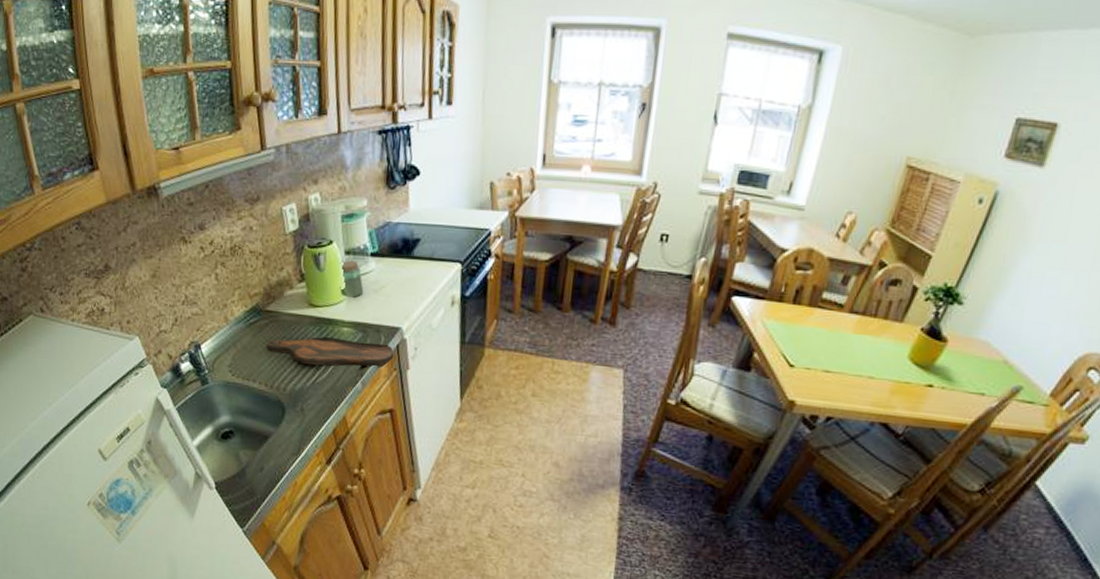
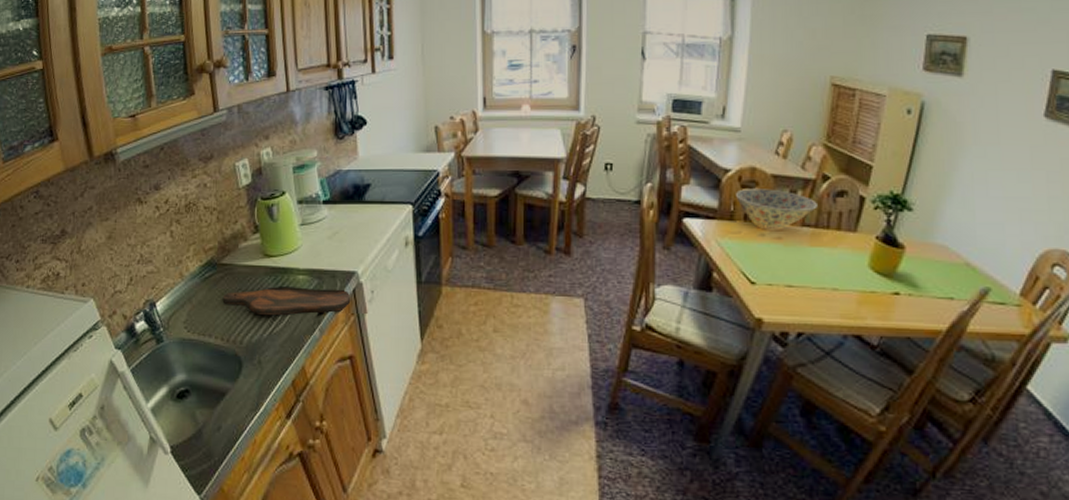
peanut butter: present [339,260,364,298] -> none [293,209,318,246]
bowl: none [789,270,869,315] -> present [736,189,817,230]

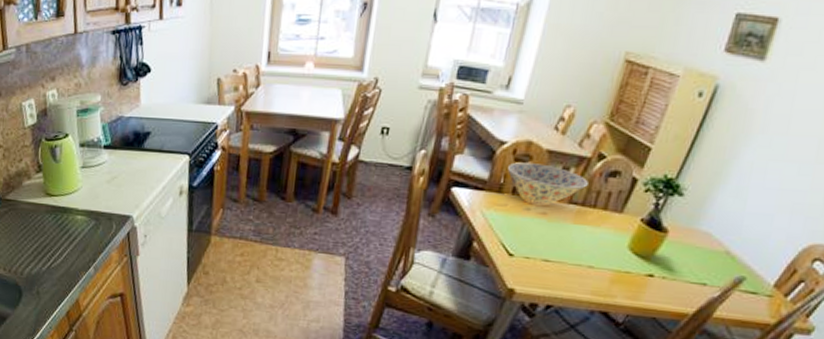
cutting board: present [222,287,351,316] -> none [6,224,125,253]

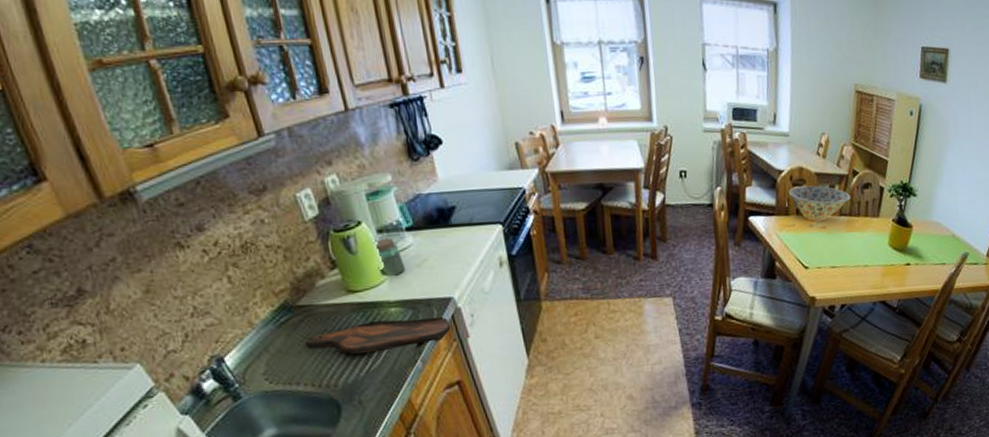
cutting board: none [6,224,125,253] -> present [305,316,451,355]
peanut butter: none [74,152,97,188] -> present [373,237,406,278]

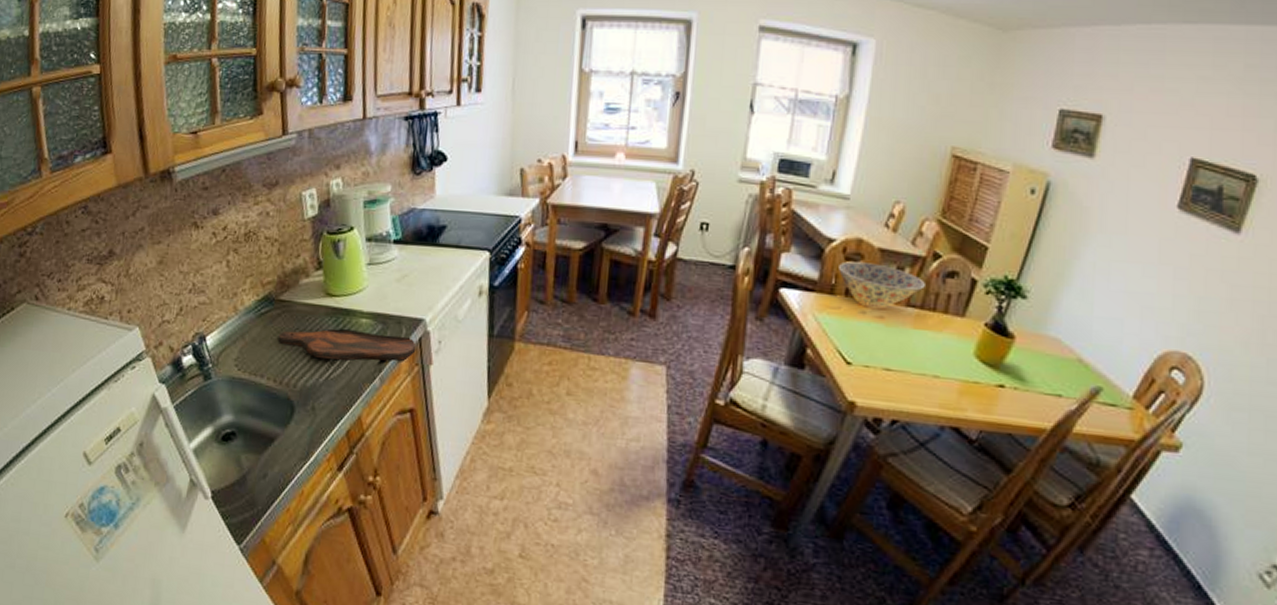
peanut butter: present [373,237,406,278] -> none [359,247,385,288]

